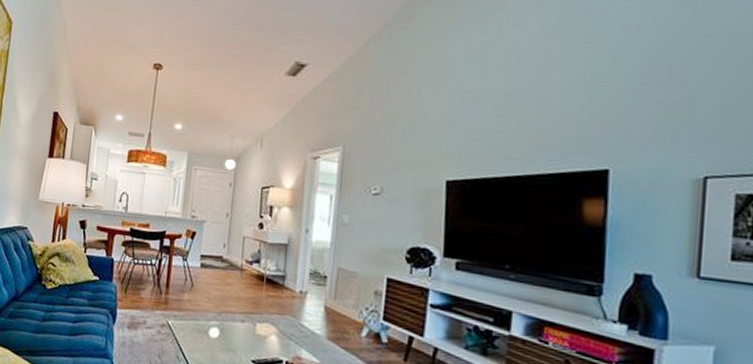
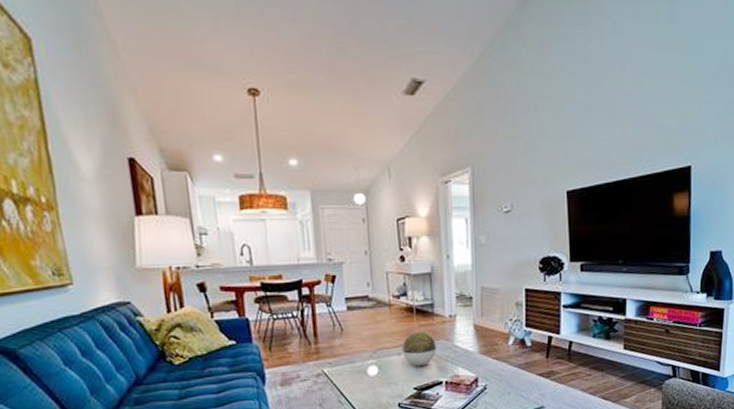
decorative ball: none [246,301,282,339] -> present [402,331,436,366]

